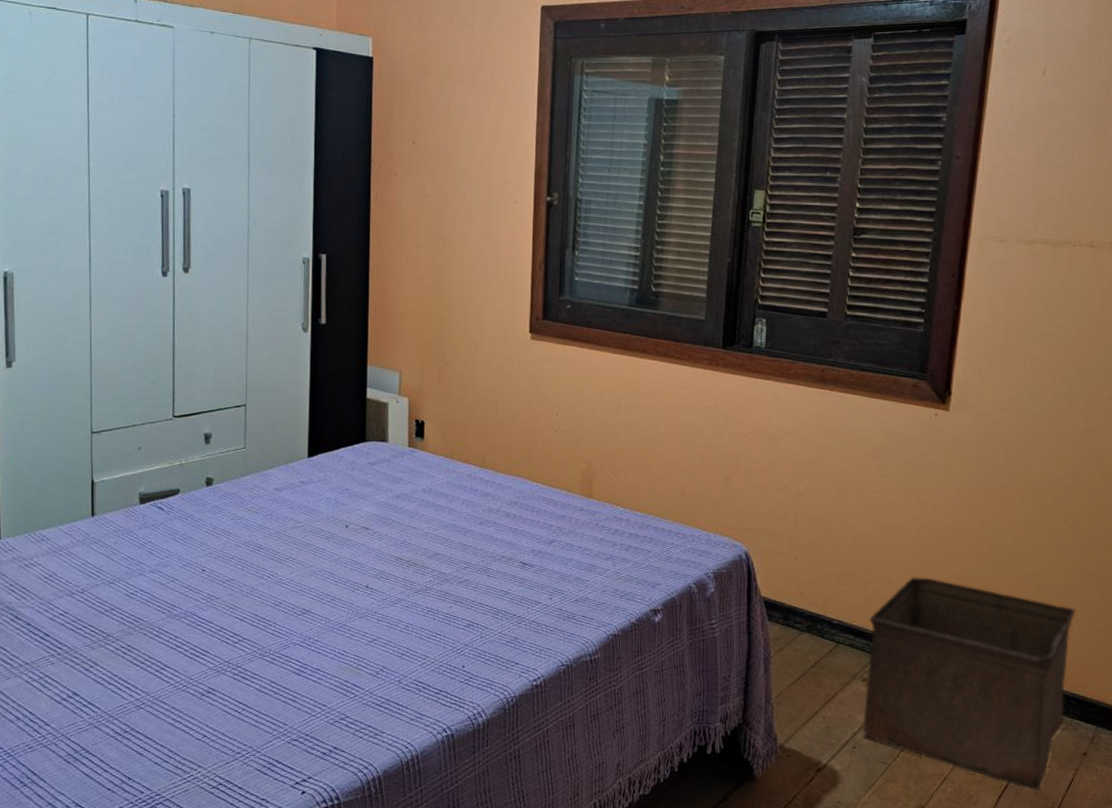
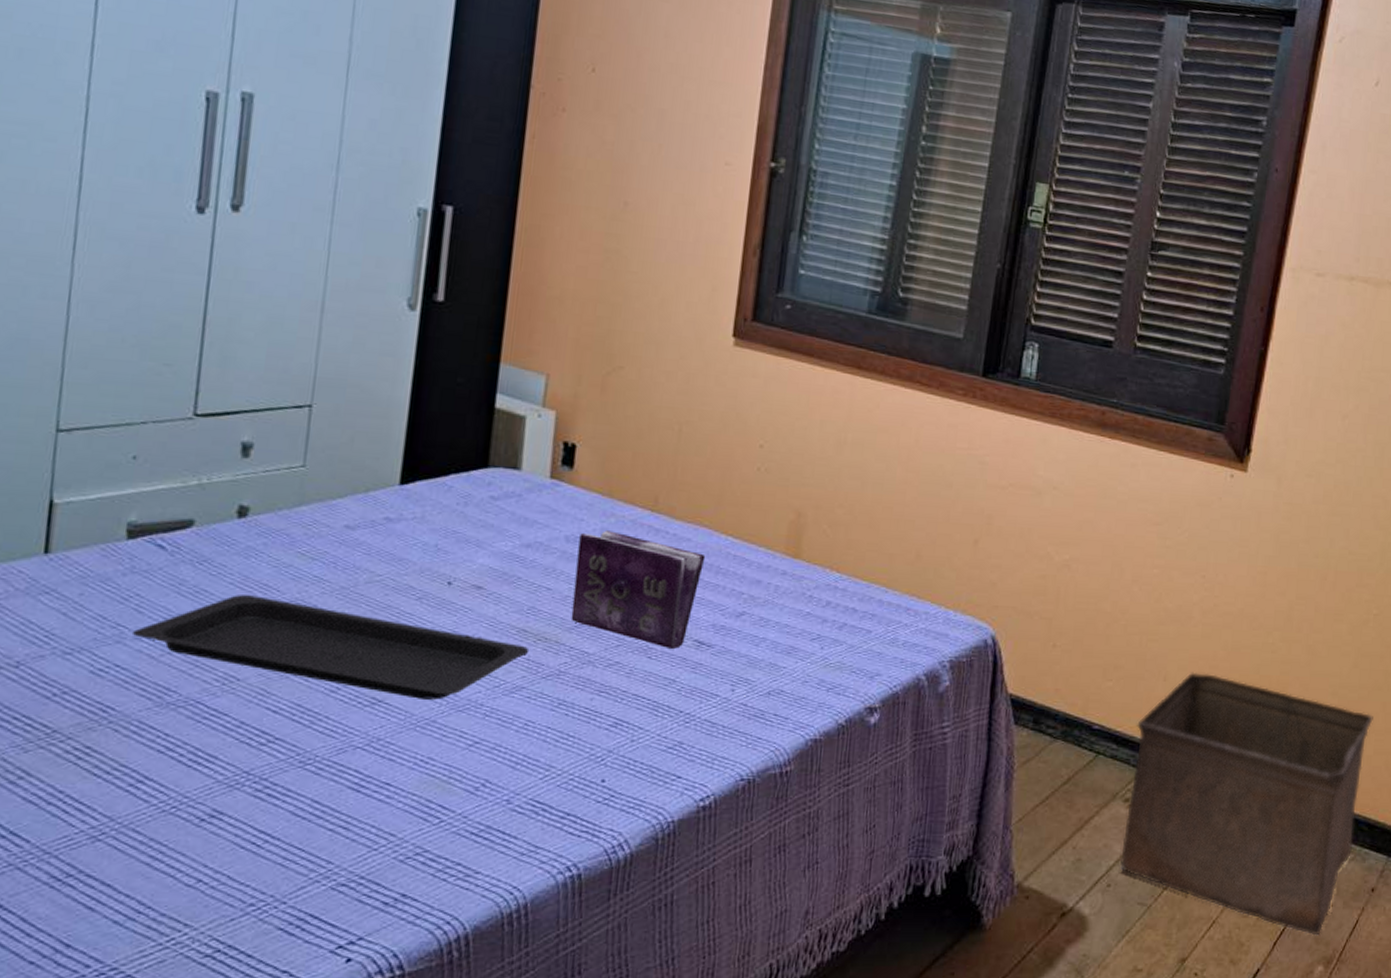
serving tray: none [148,539,405,610] -> present [131,595,530,700]
book: none [431,483,523,569] -> present [570,530,706,649]

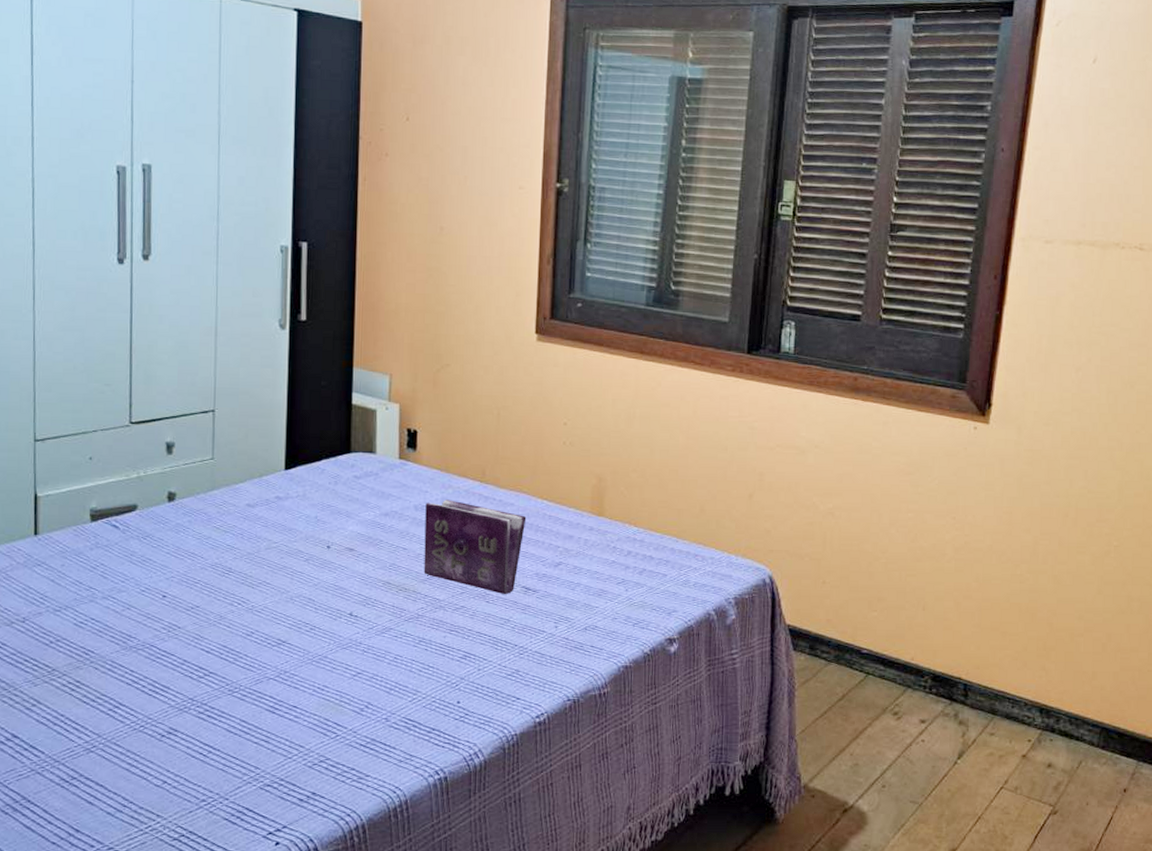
serving tray: present [131,595,530,700] -> none [100,562,394,640]
storage bin: present [1119,672,1373,936] -> none [892,602,1118,830]

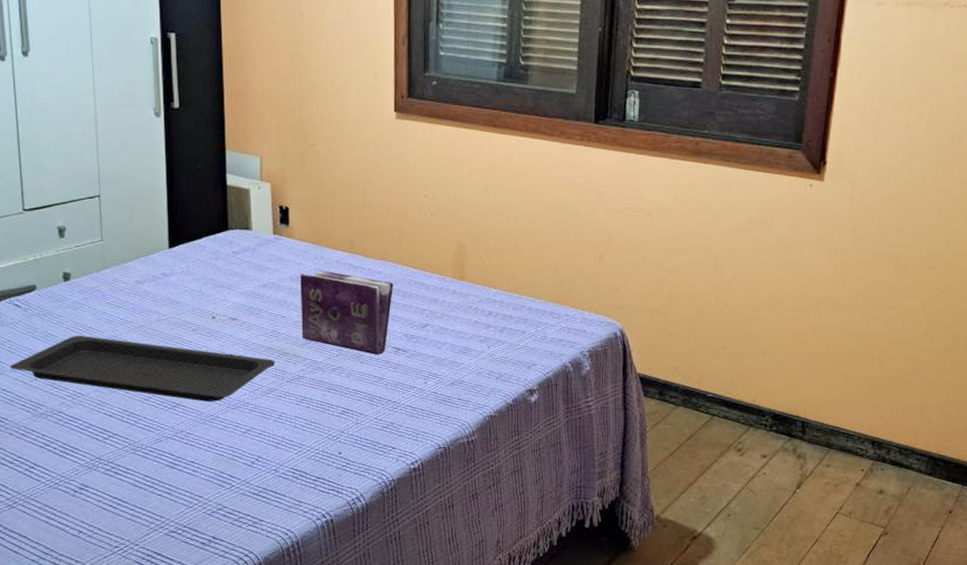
serving tray: none [100,562,394,640] -> present [9,336,276,402]

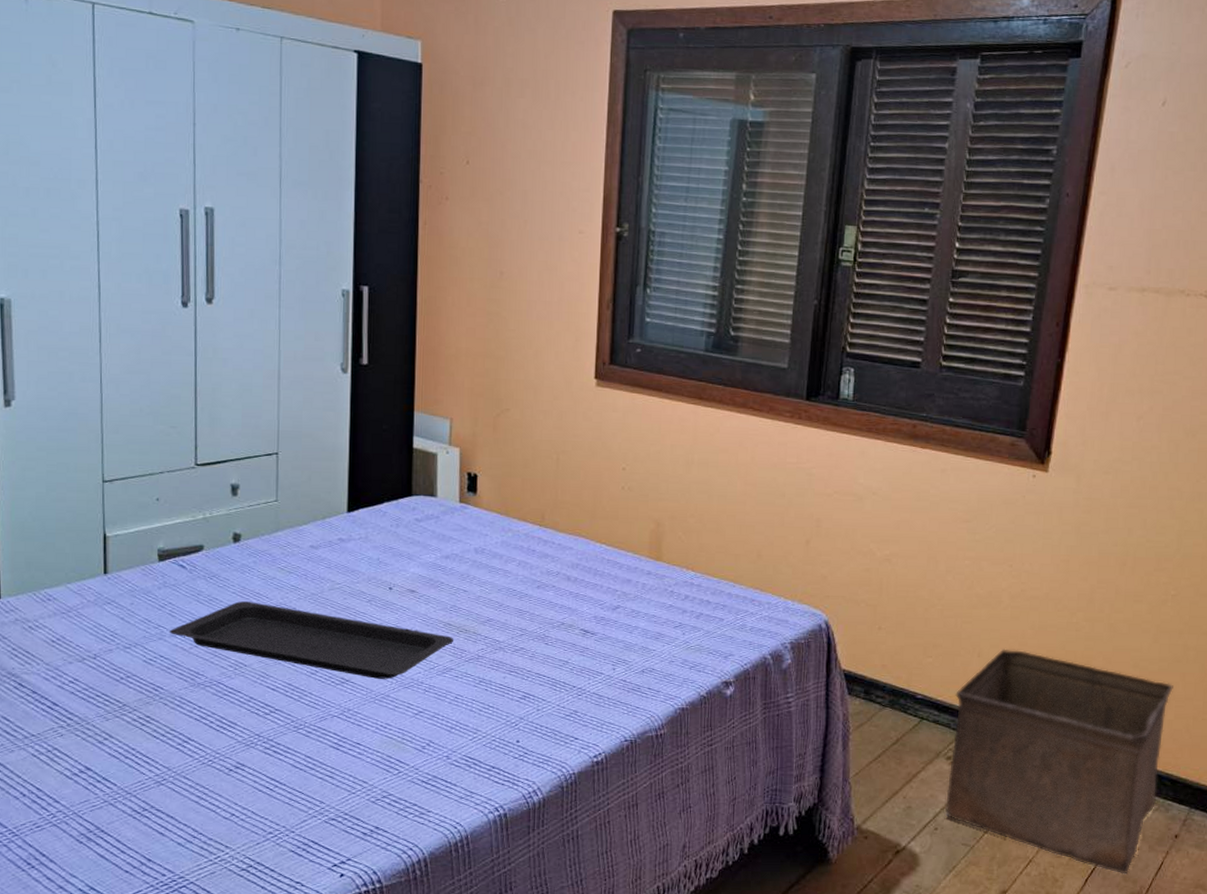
book: present [300,270,394,355] -> none [484,543,585,636]
storage bin: none [736,347,945,549] -> present [944,648,1173,875]

